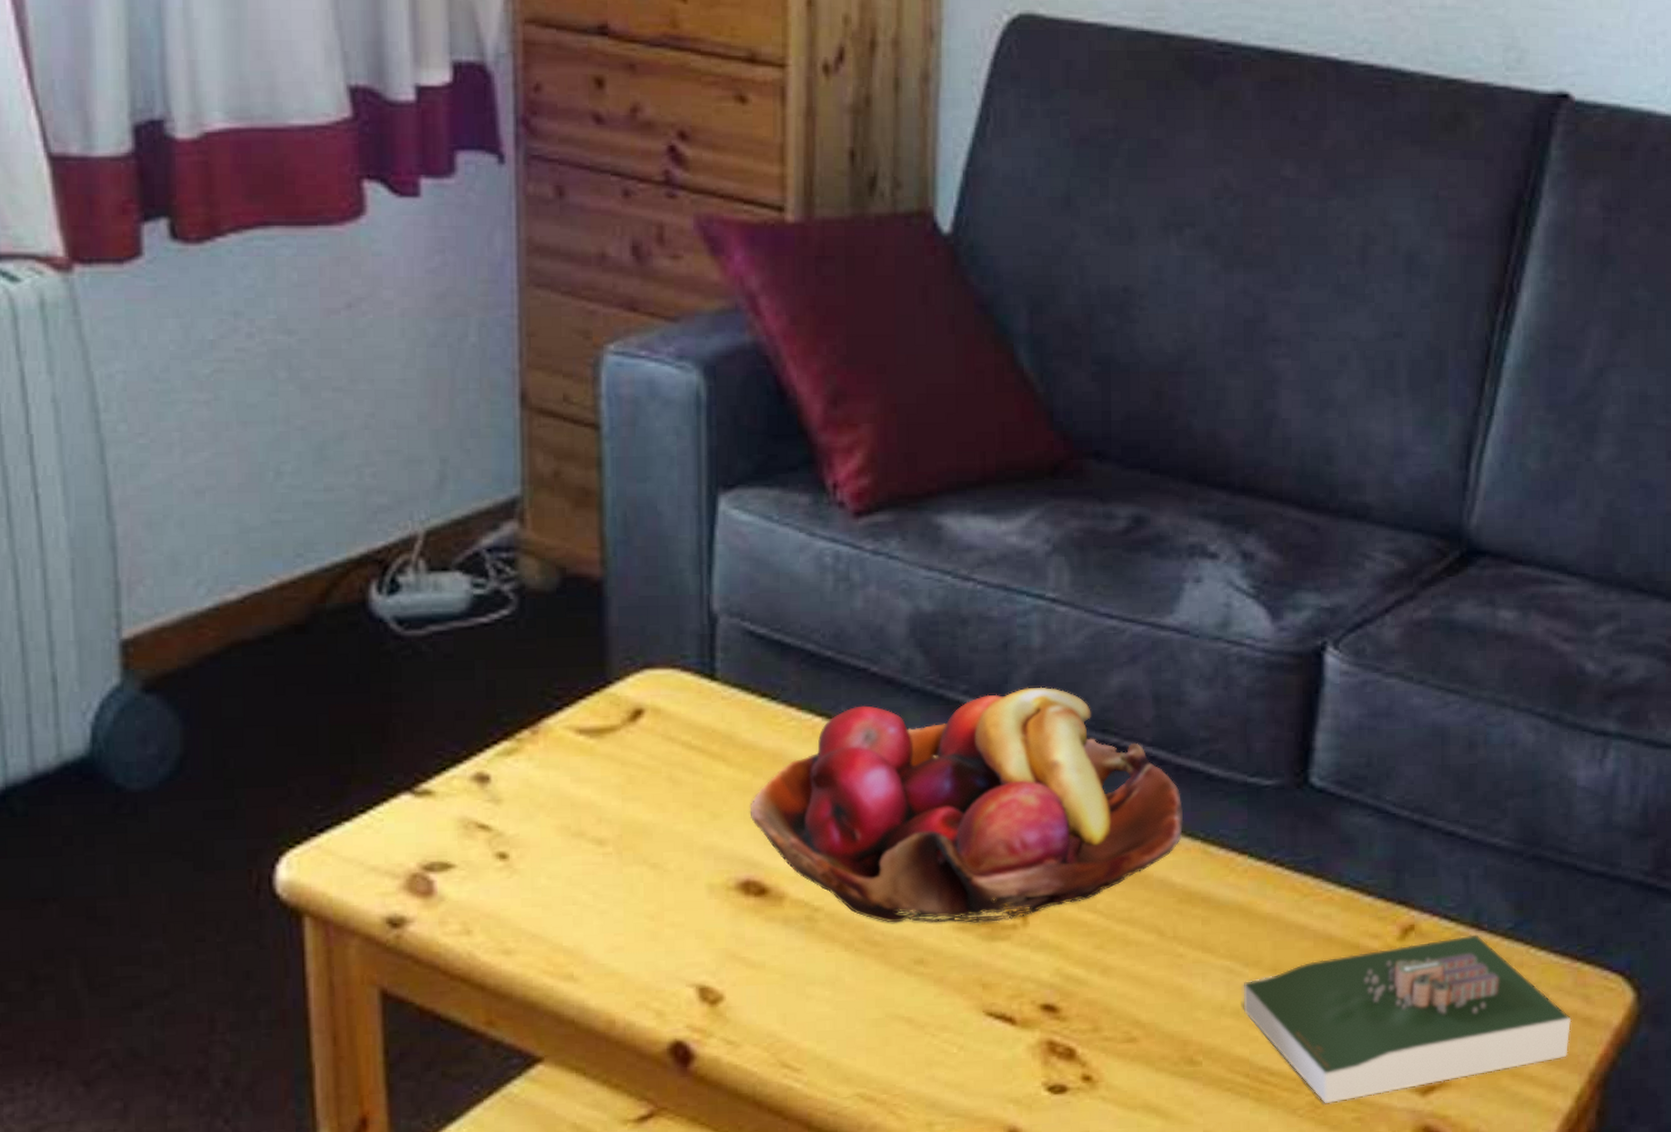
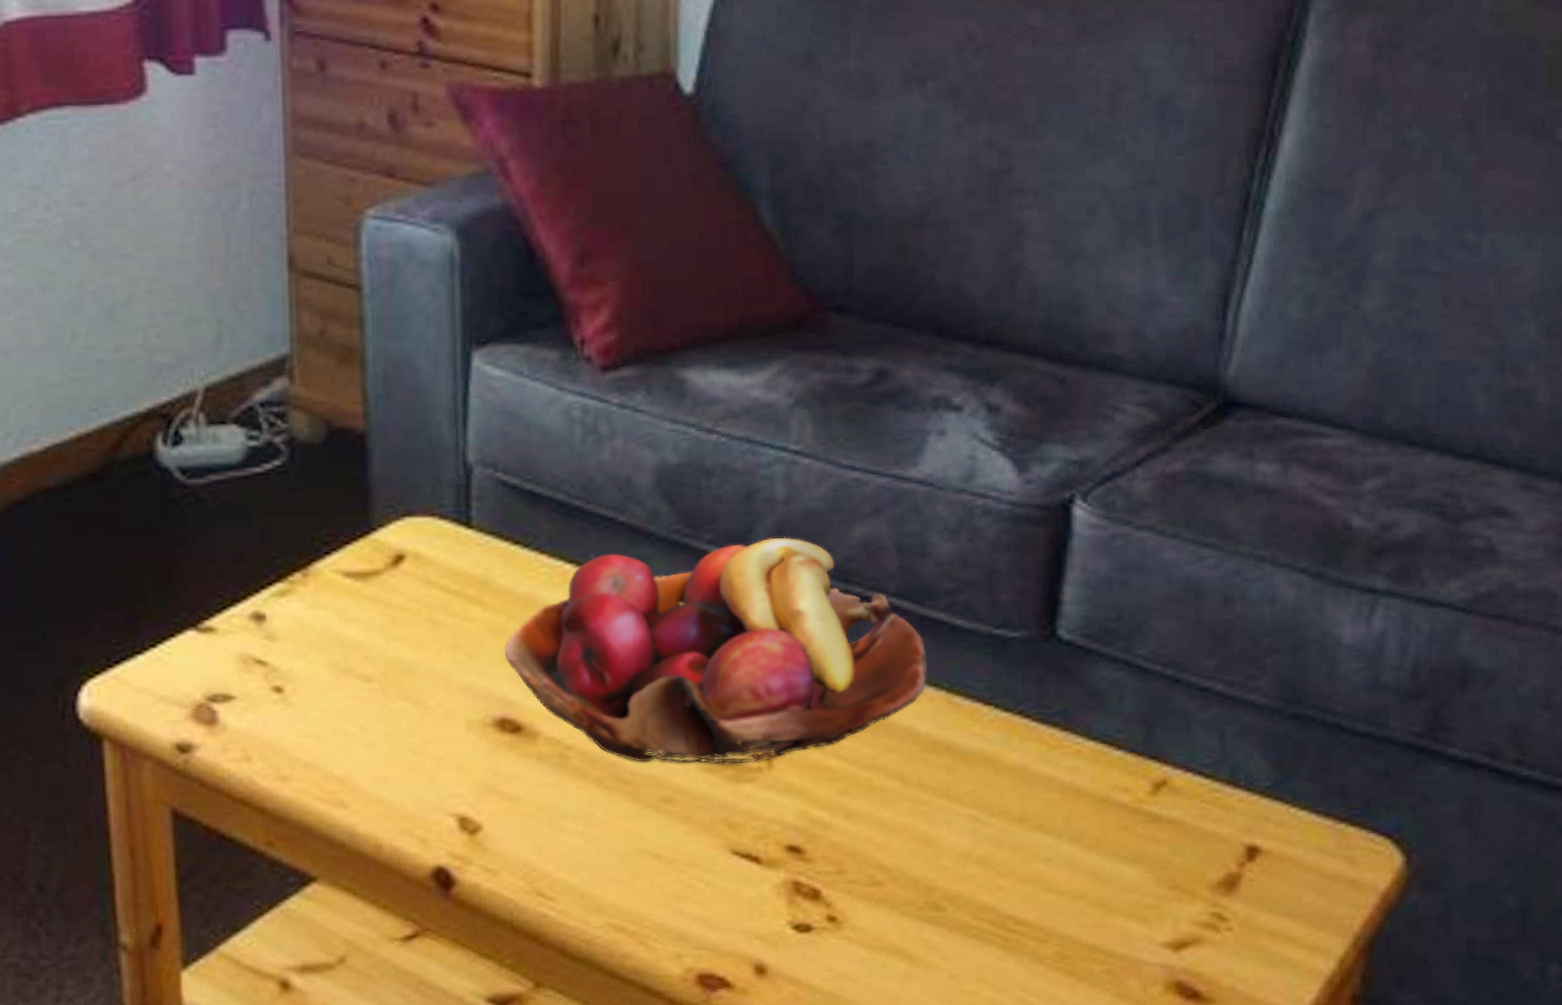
book: present [1243,934,1572,1104] -> none [988,792,1335,955]

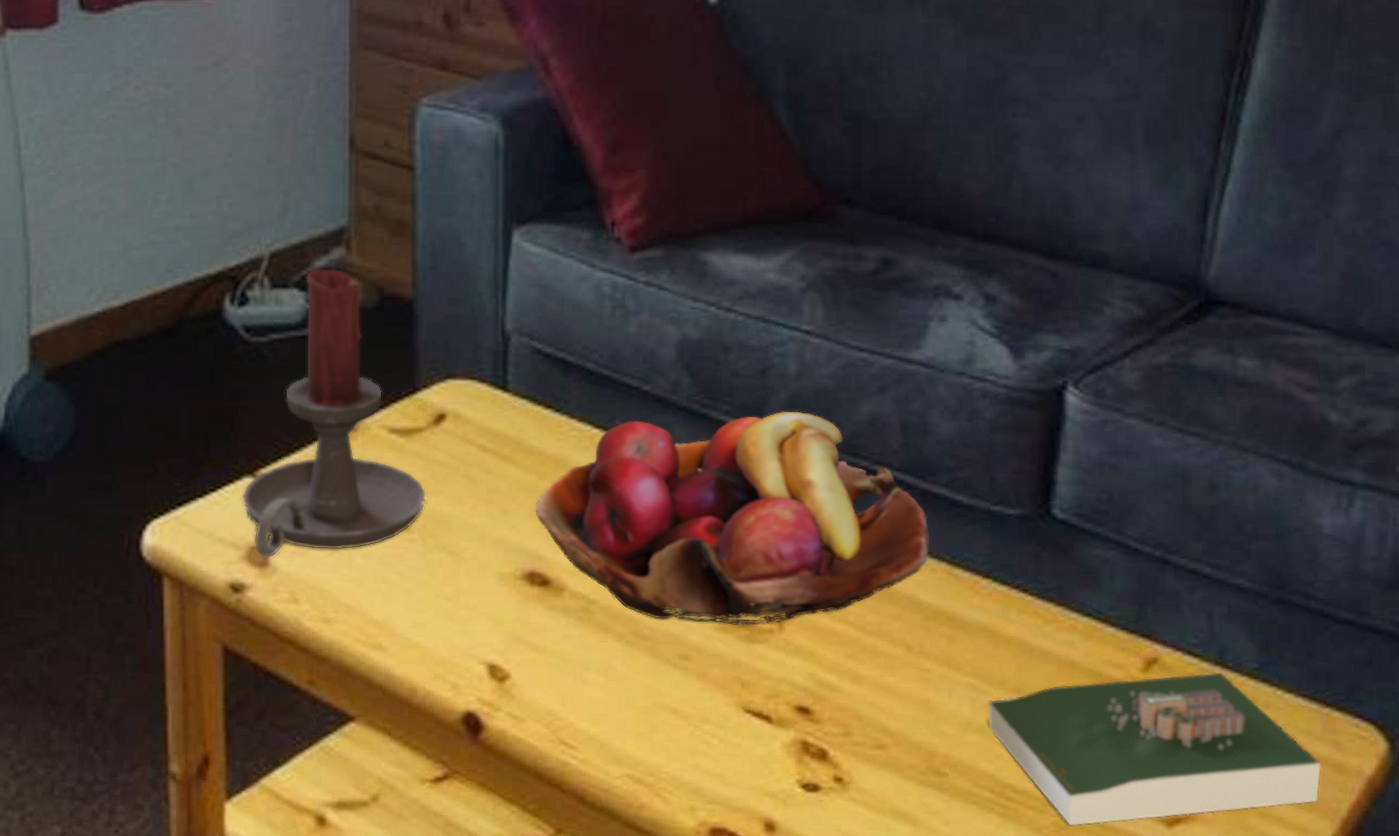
candle holder: none [184,401,386,715] -> present [241,268,426,558]
book: none [988,792,1335,955] -> present [988,672,1322,826]

